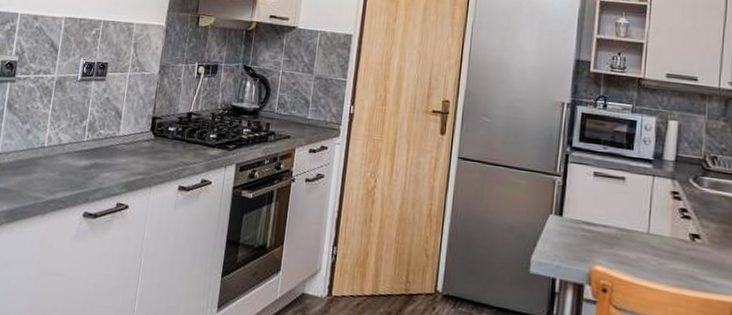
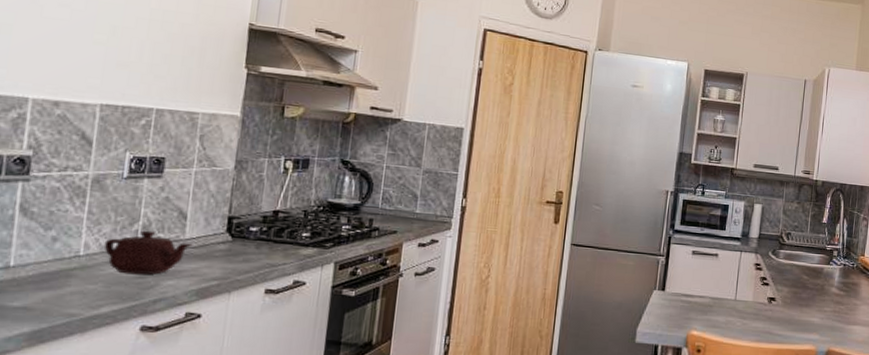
teapot: none [61,126,125,167] -> present [103,230,193,275]

